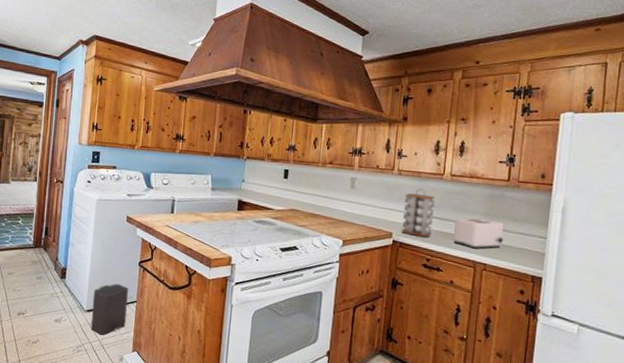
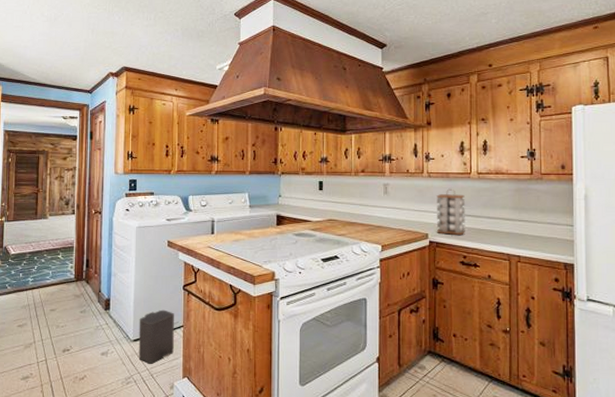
toaster: present [453,217,504,249] -> none [486,212,533,242]

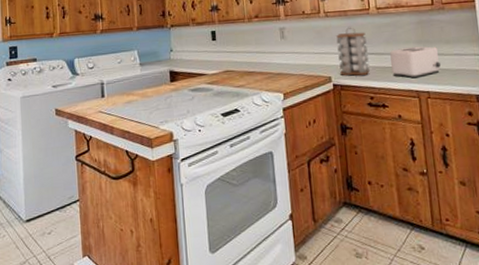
pedal bin: present [138,309,174,364] -> none [30,184,71,245]
toaster: none [486,212,533,242] -> present [390,46,441,79]

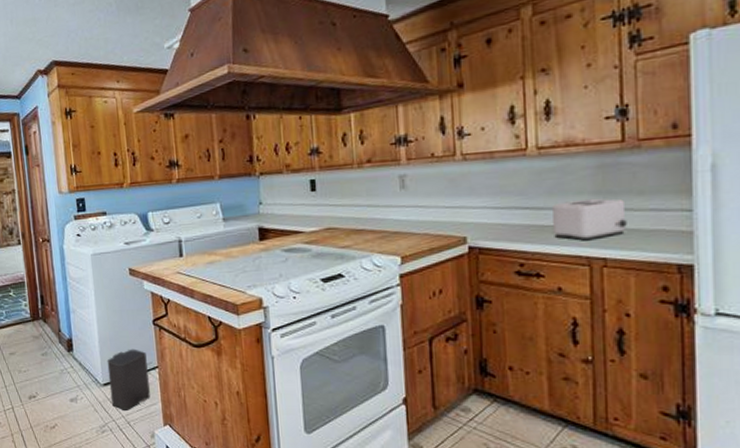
pedal bin: none [30,184,71,245] -> present [107,349,150,410]
spice rack: present [336,27,370,77] -> none [477,173,521,238]

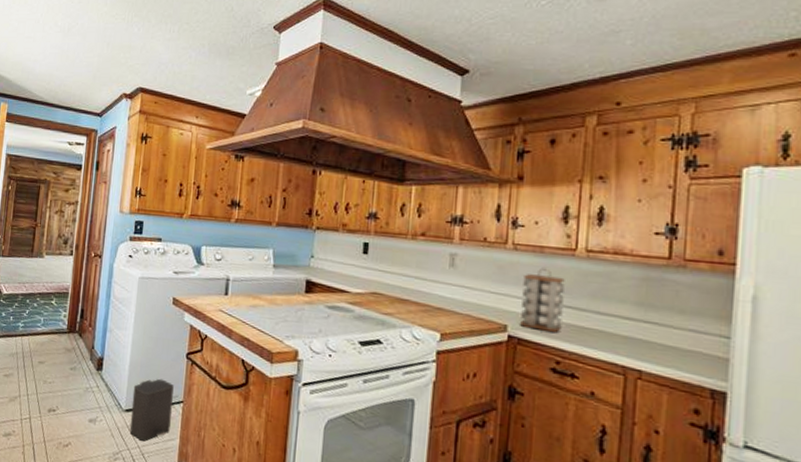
spice rack: none [477,173,521,238] -> present [520,267,565,332]
toaster: present [552,198,627,241] -> none [593,307,666,351]

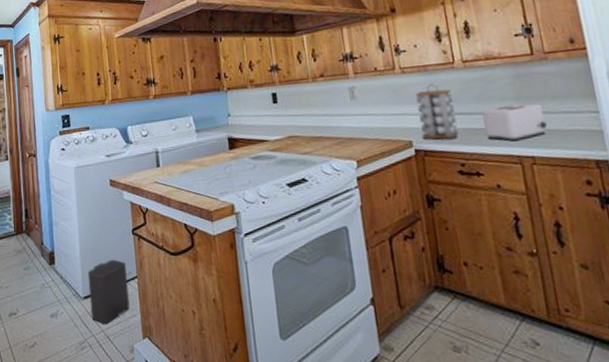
toaster: none [593,307,666,351] -> present [482,103,547,142]

